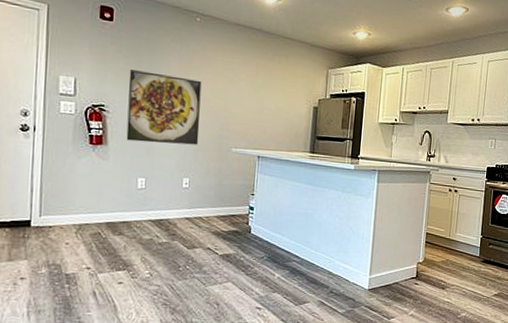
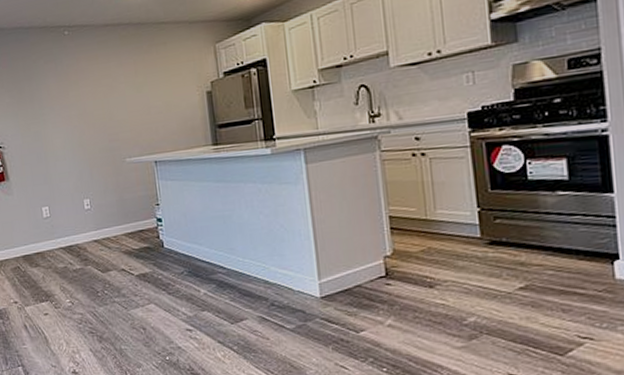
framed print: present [126,69,202,145] -> none [14,95,91,172]

